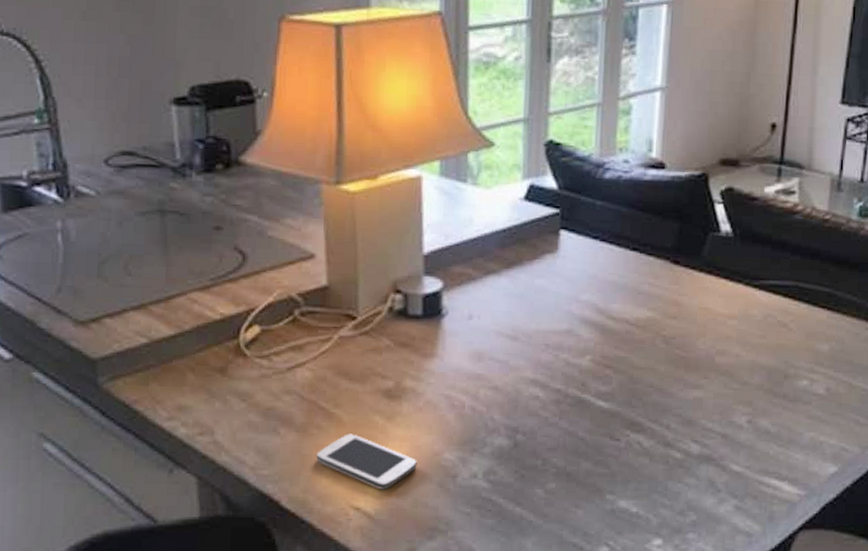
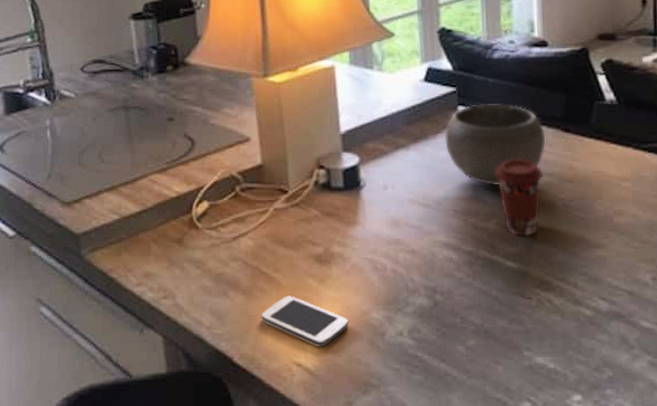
bowl: none [542,228,653,320] -> present [445,104,546,187]
coffee cup: none [593,291,647,376] -> present [494,159,544,237]

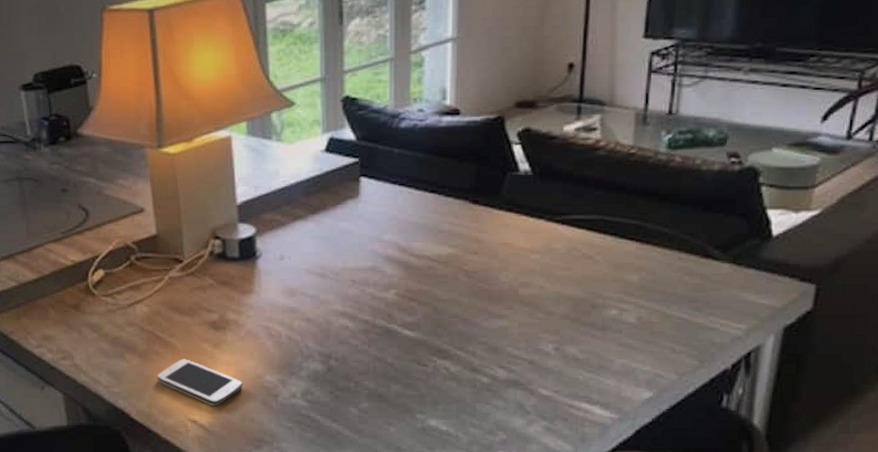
bowl: present [445,104,546,187] -> none [345,175,452,258]
coffee cup: present [494,159,544,237] -> none [395,231,448,307]

